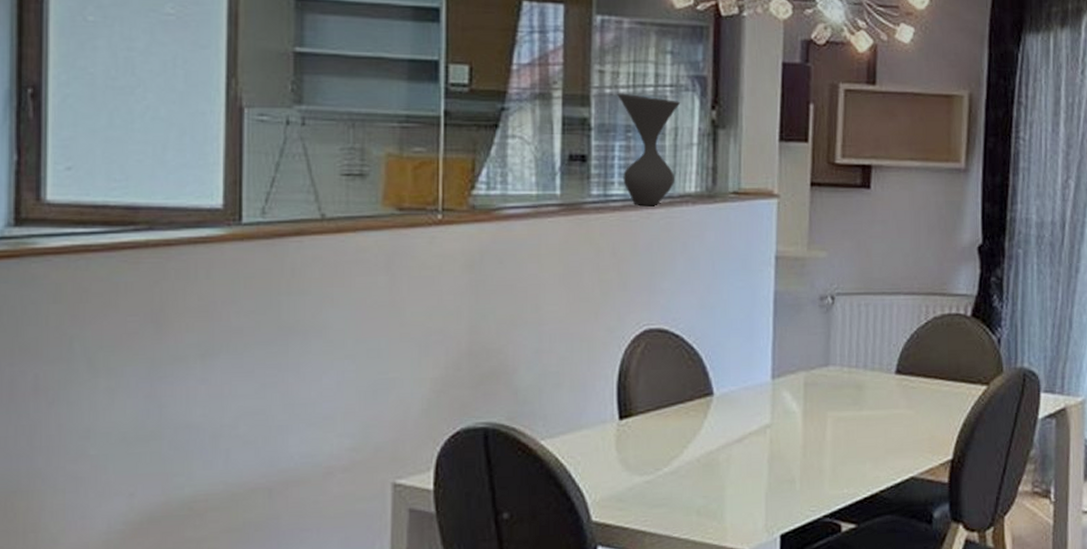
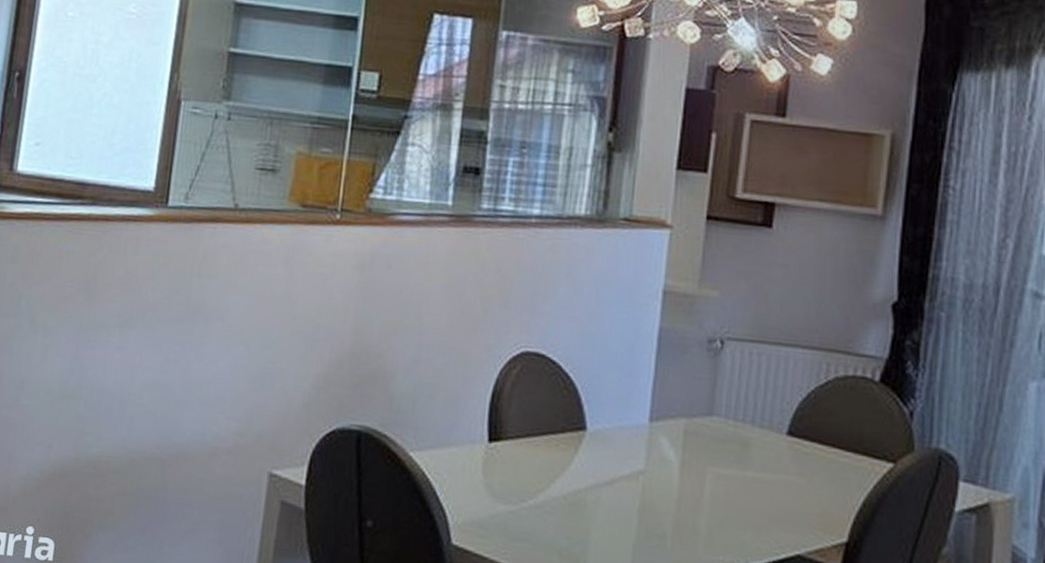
decorative vase: present [617,93,681,207] -> none [514,109,578,226]

